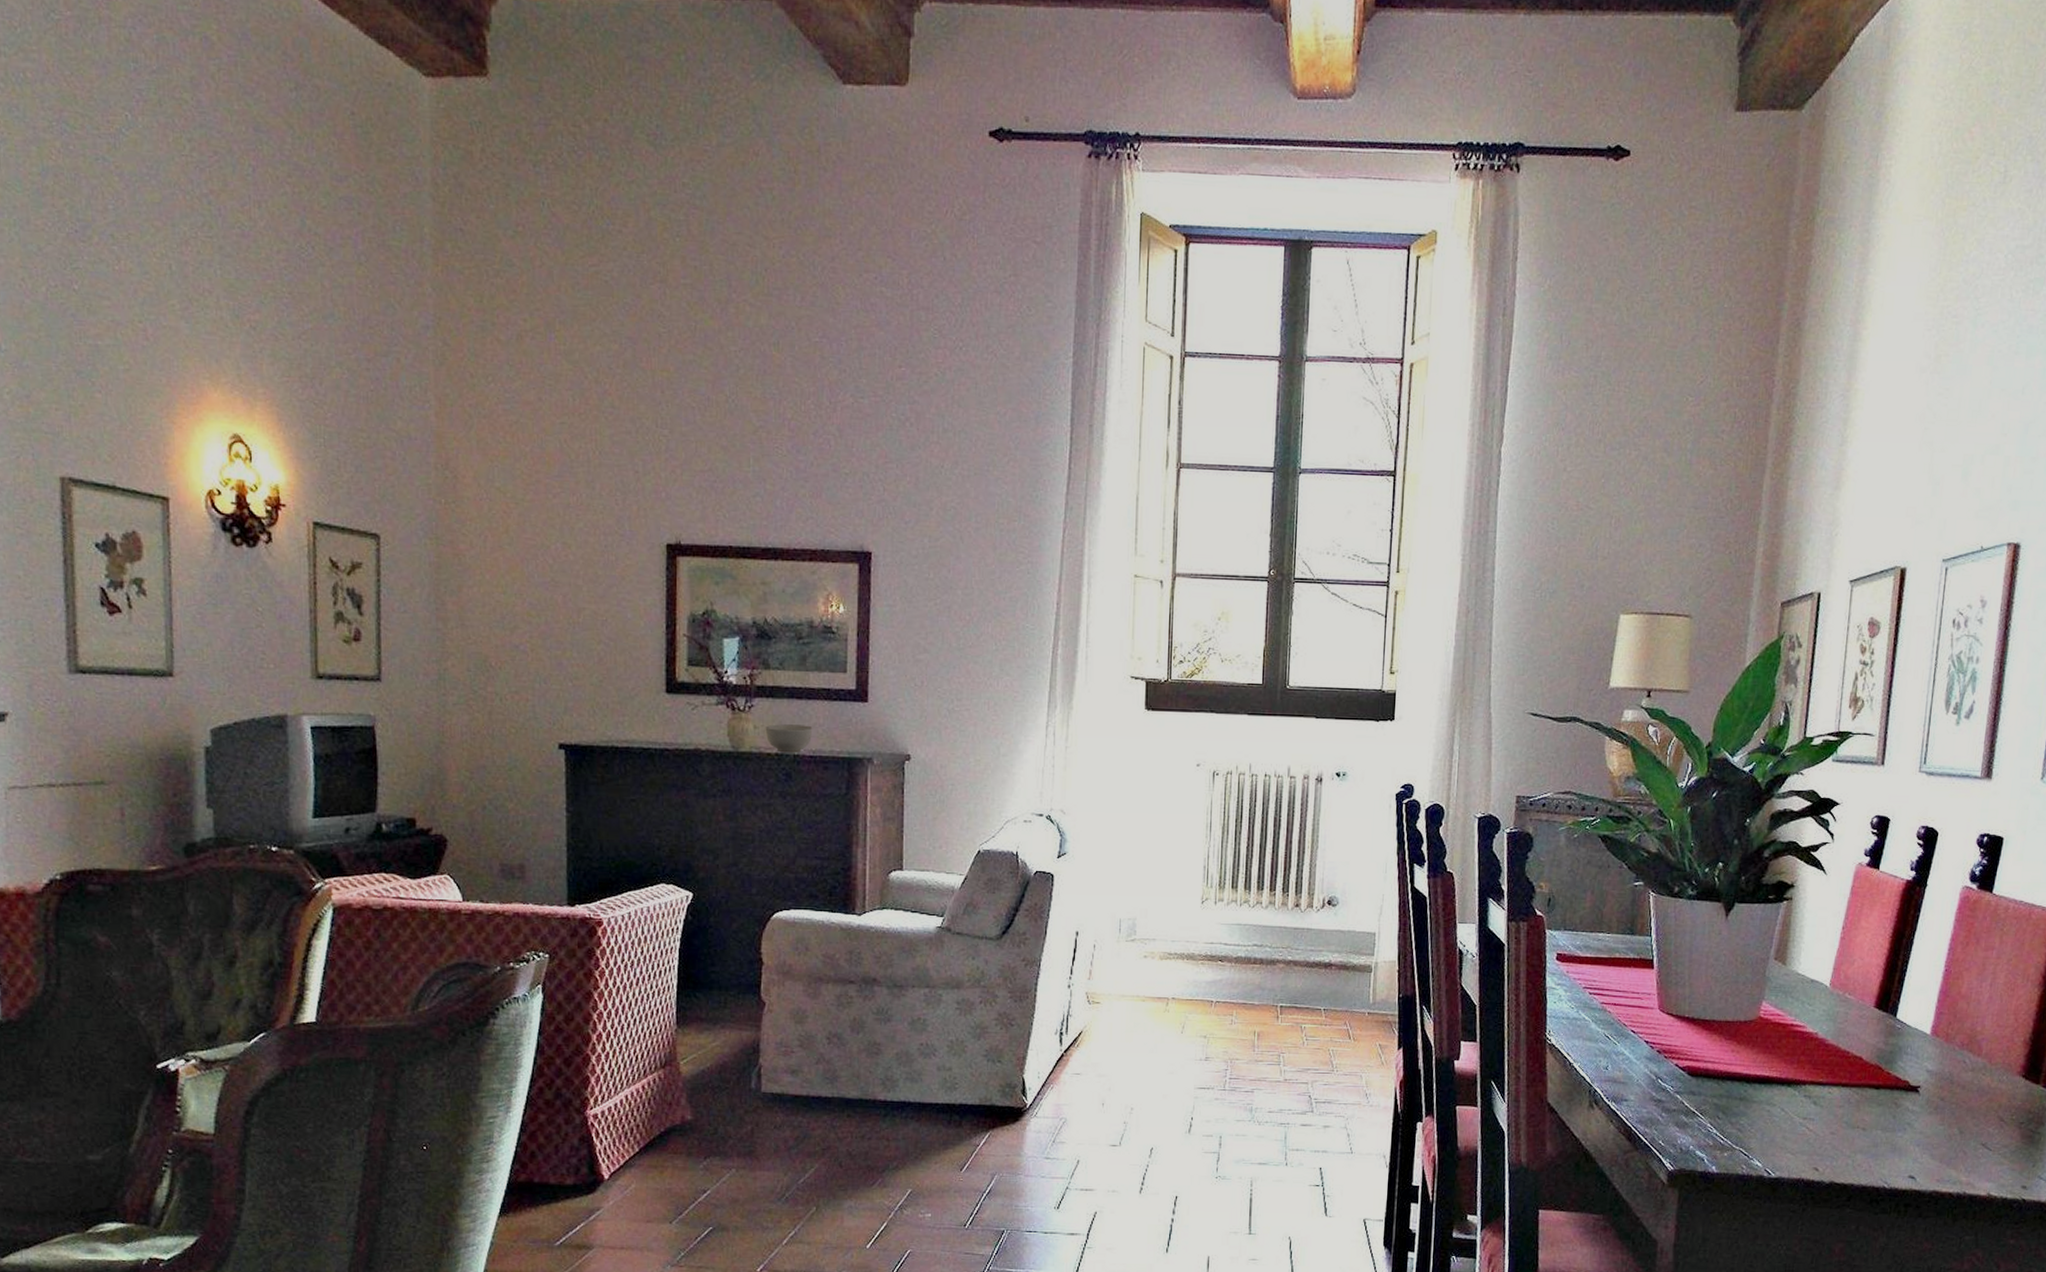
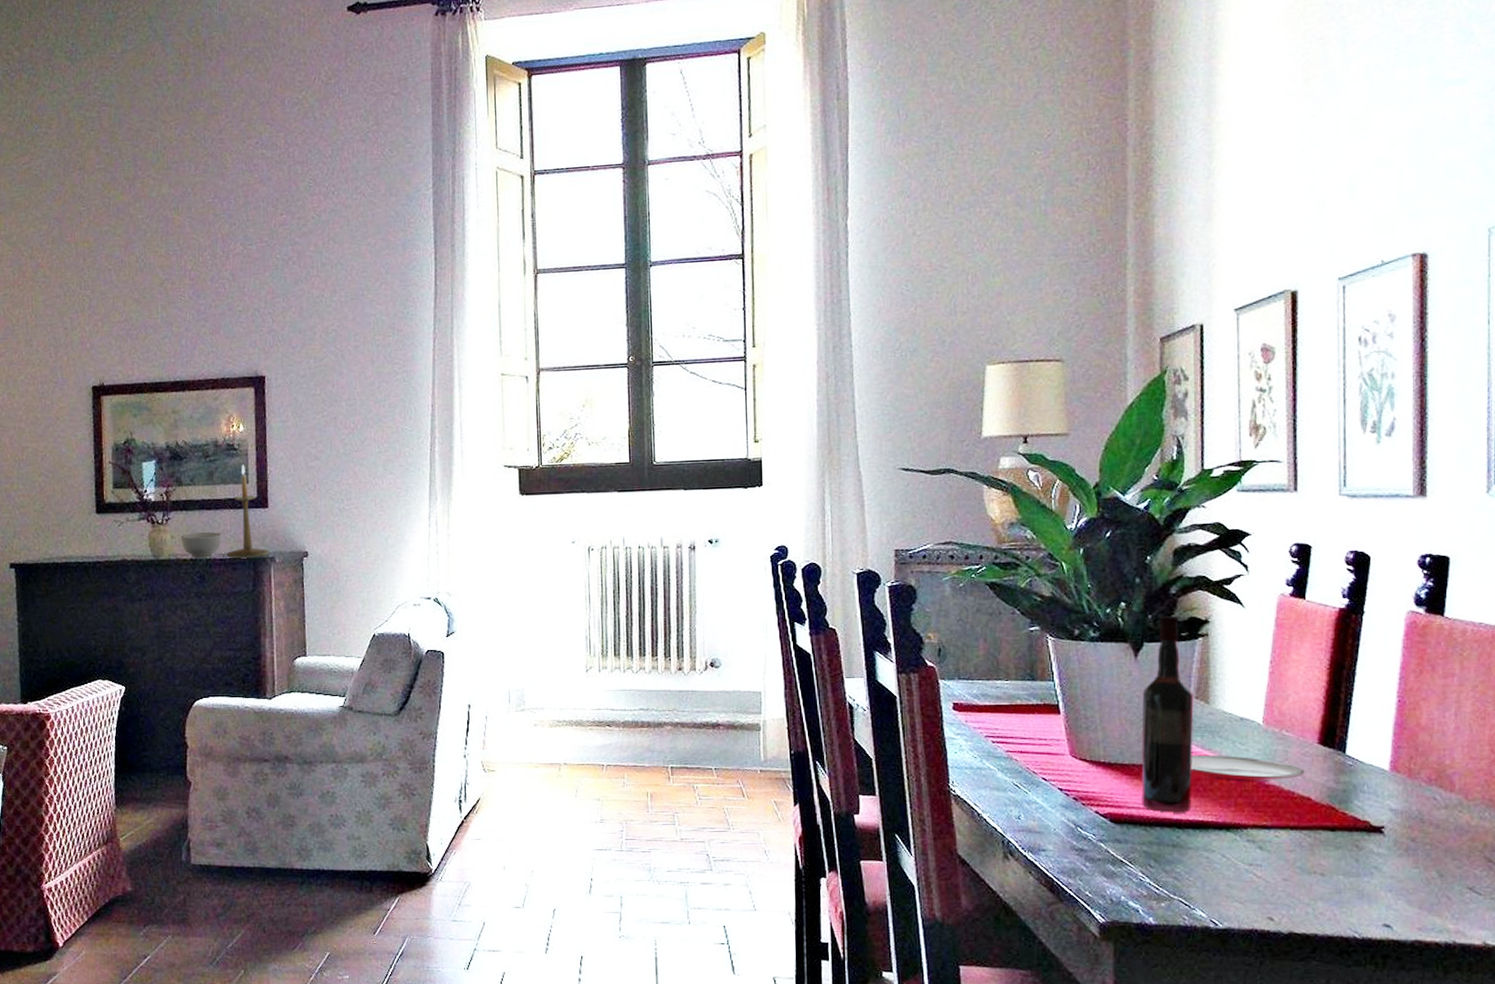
candlestick: none [817,651,868,758] -> present [226,464,270,559]
wine bottle: none [1717,878,1774,1068] -> present [1141,615,1194,813]
plate: none [1763,1013,1861,1041] -> present [1191,754,1306,782]

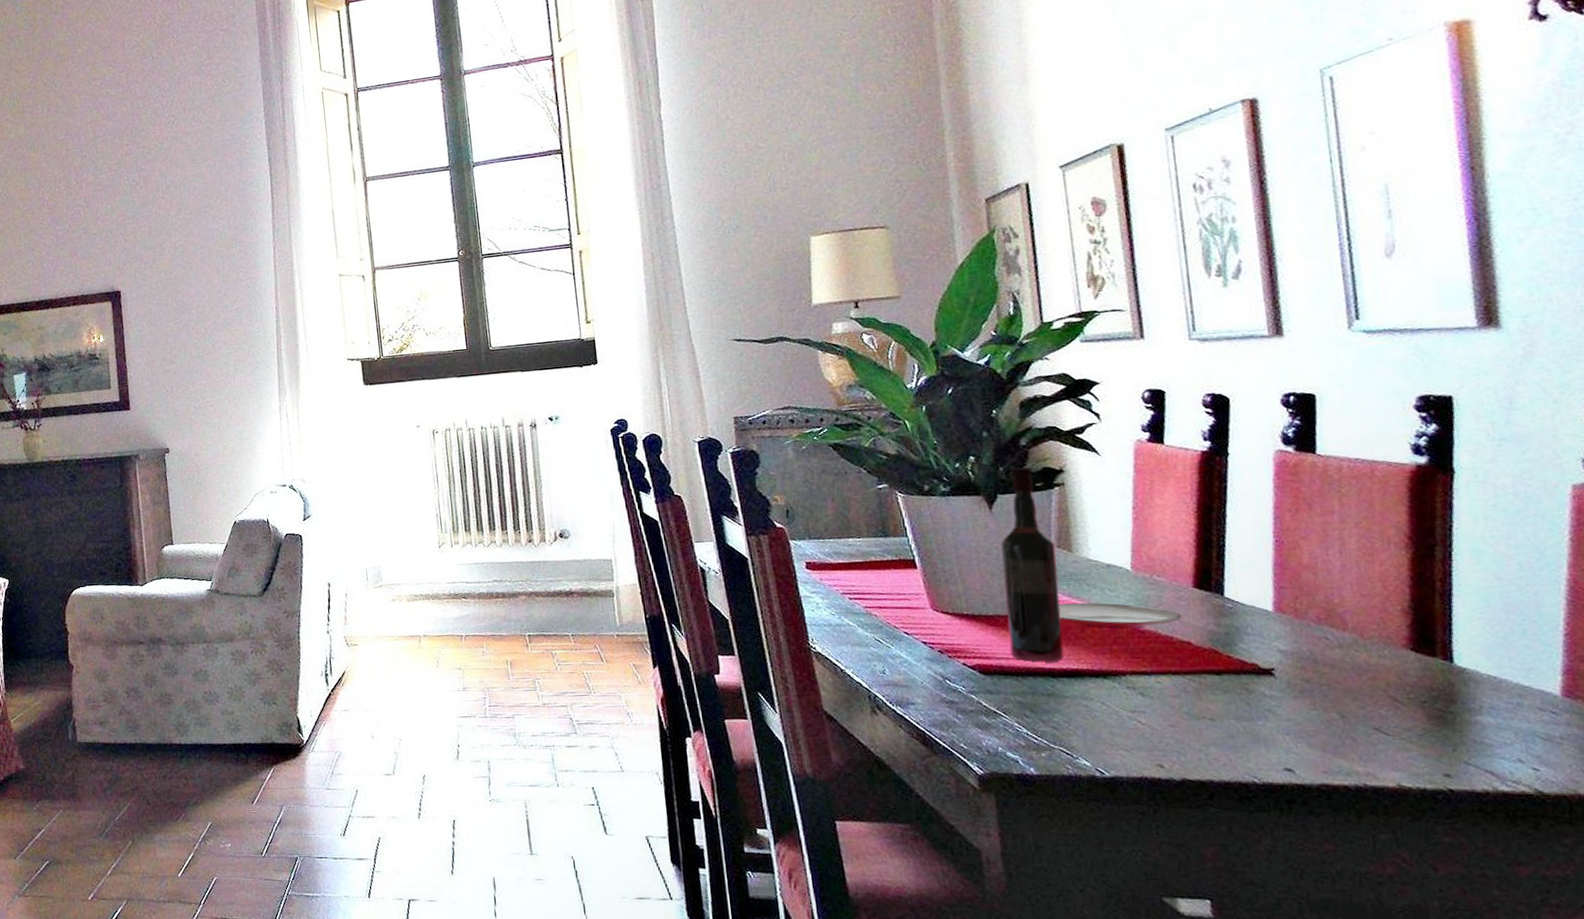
bowl: present [180,532,222,558] -> none [52,434,89,459]
candlestick: present [226,464,270,559] -> none [94,372,134,459]

